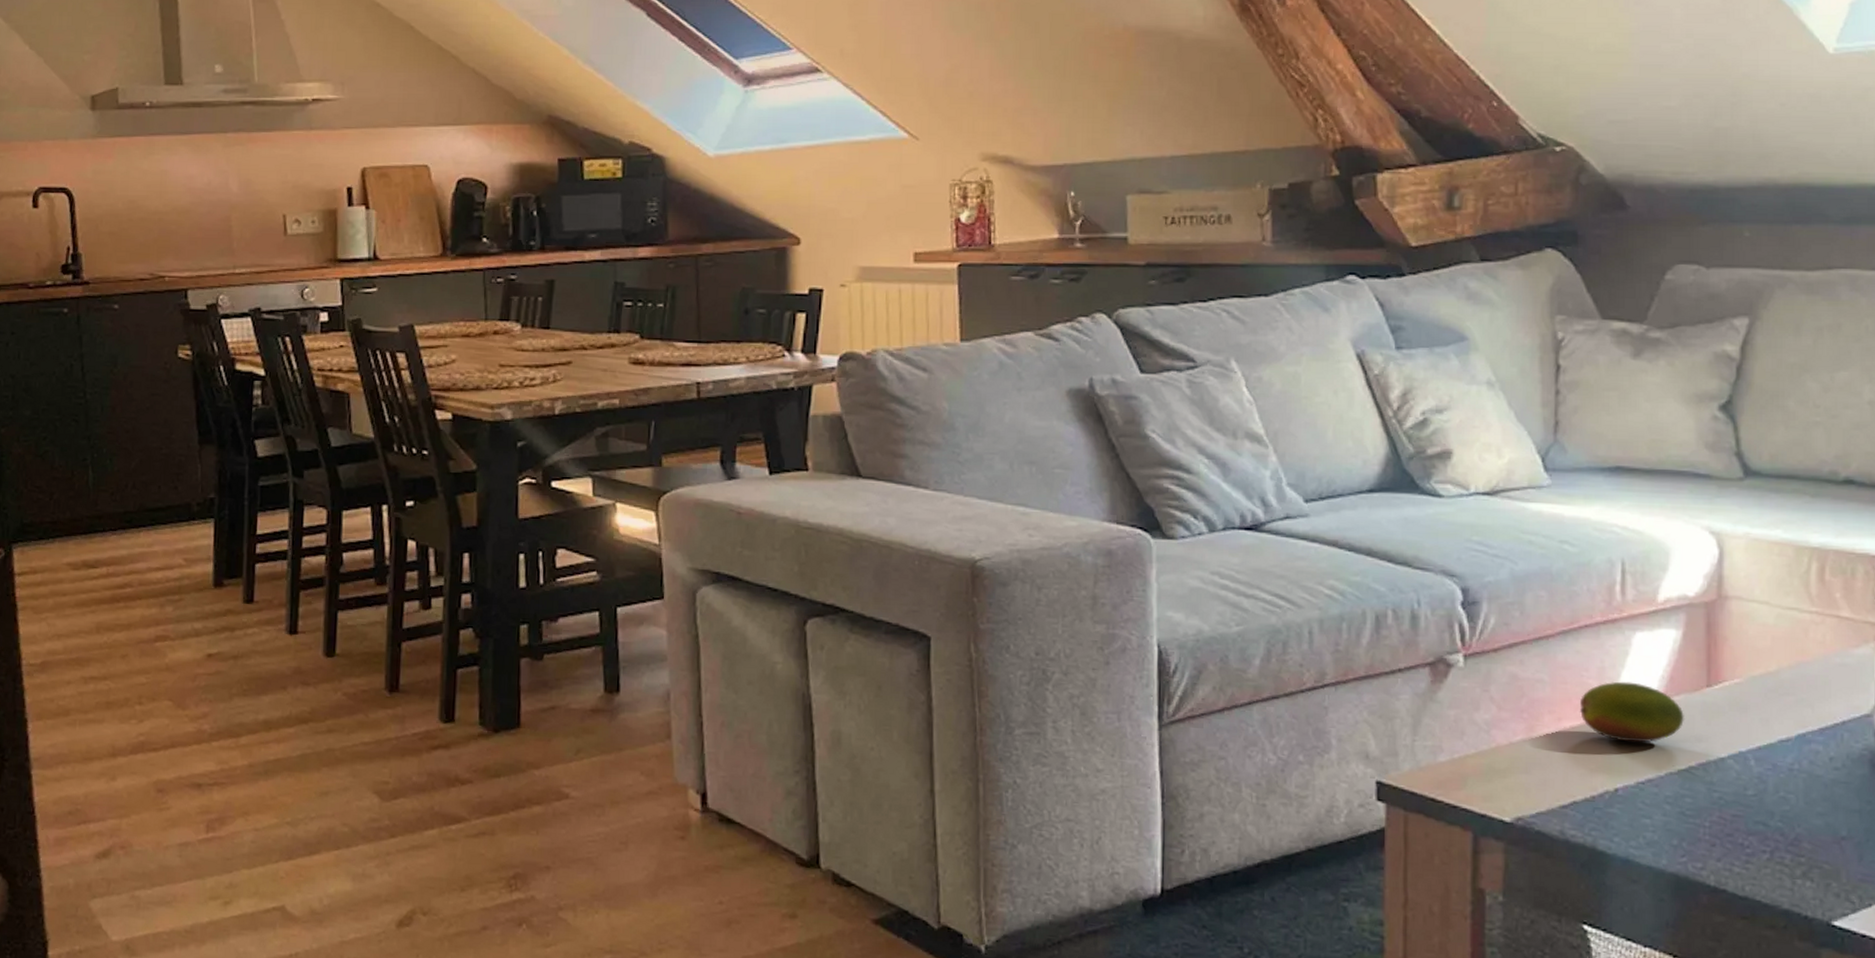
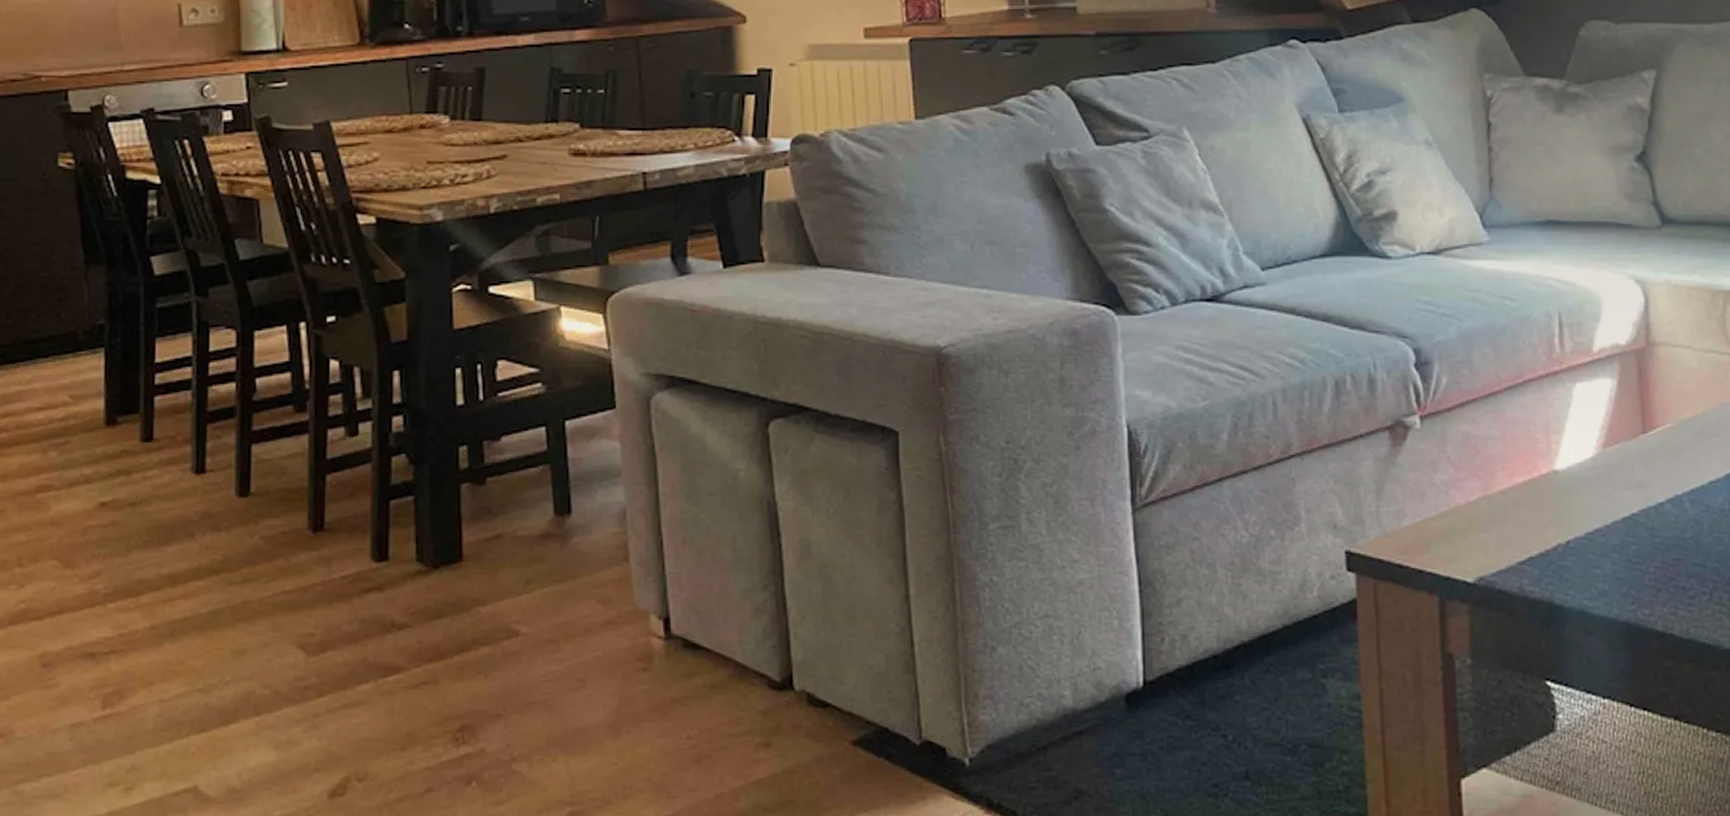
fruit: present [1579,681,1684,743] -> none [1529,433,1624,494]

